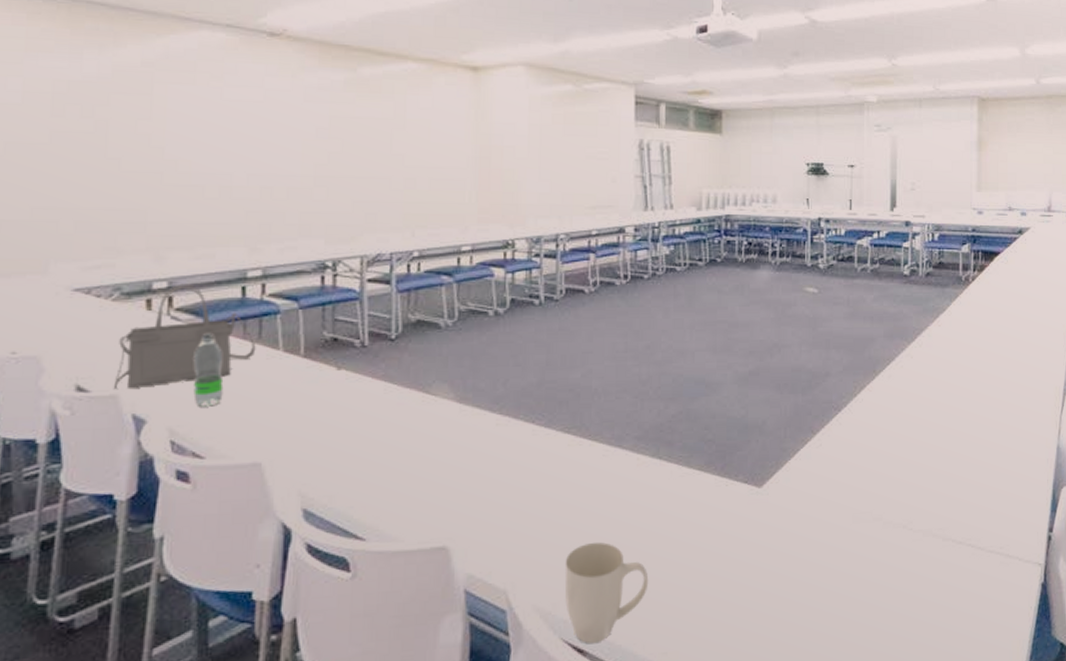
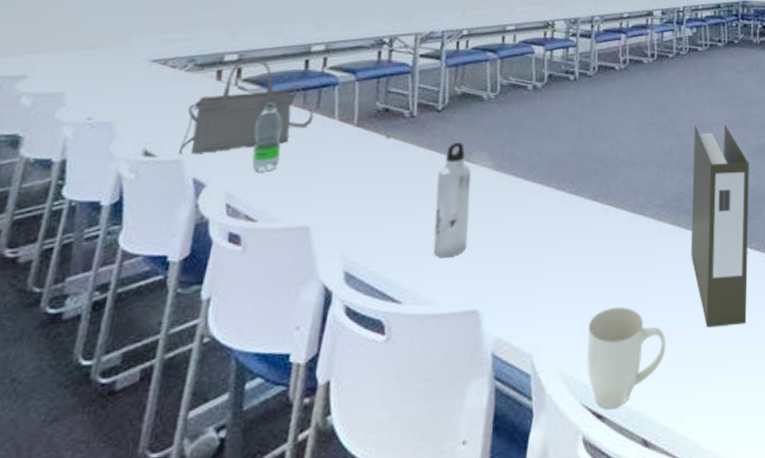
water bottle: none [394,373,432,494] -> present [433,143,471,258]
binder: none [672,350,735,561] -> present [691,124,749,327]

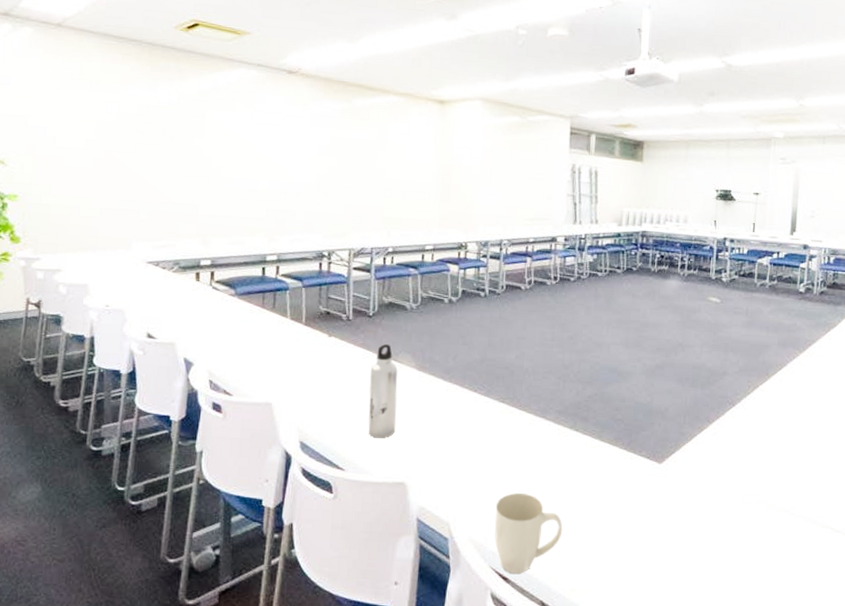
handbag: present [178,56,314,153] -> none [172,262,271,339]
bottle: present [252,103,283,172] -> none [226,302,248,357]
binder: present [691,124,749,327] -> none [586,344,643,520]

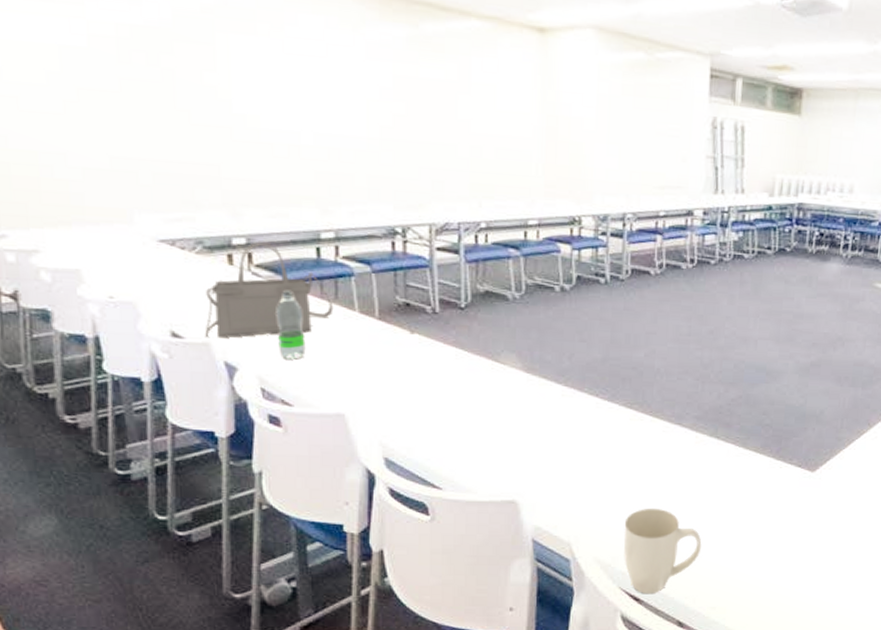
handbag: none [172,262,271,339] -> present [205,241,334,338]
bottle: none [226,302,248,357] -> present [276,291,306,360]
water bottle: present [368,344,398,438] -> none [466,342,502,452]

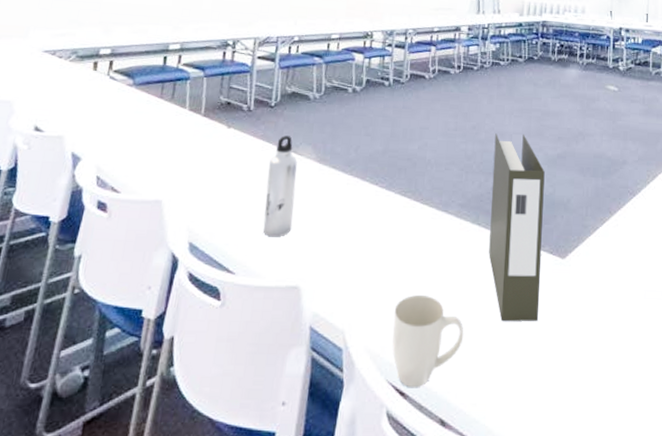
handbag: present [205,241,334,338] -> none [61,51,170,131]
bottle: present [276,291,306,360] -> none [118,92,144,151]
water bottle: none [466,342,502,452] -> present [263,136,297,237]
binder: none [729,339,795,533] -> present [489,133,545,322]

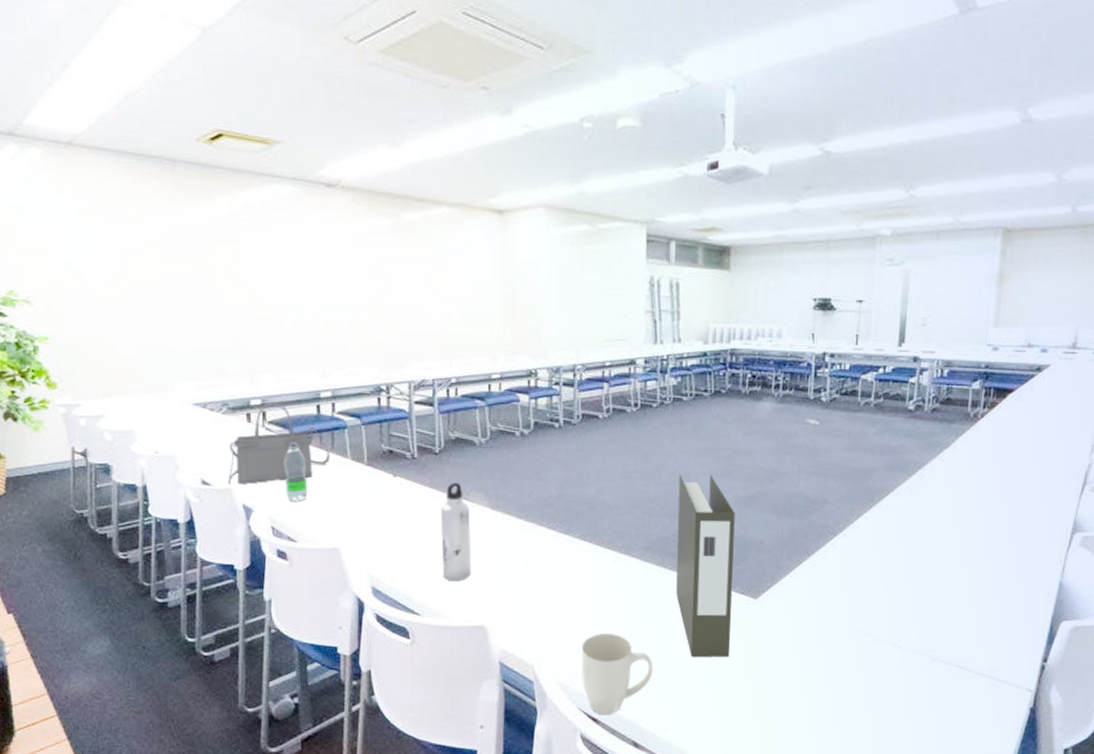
handbag: none [61,51,170,131] -> present [228,401,330,484]
bottle: none [118,92,144,151] -> present [284,443,308,502]

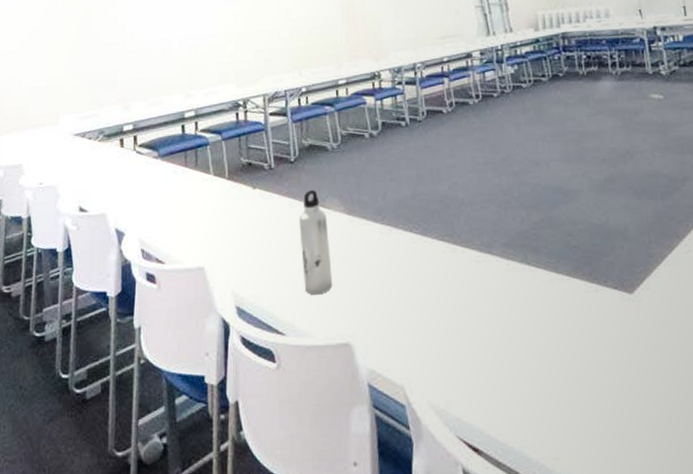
handbag: present [228,401,330,484] -> none [102,125,195,209]
bottle: present [284,443,308,502] -> none [153,163,174,222]
mug: present [581,634,653,715] -> none [452,344,533,444]
binder: present [676,474,735,657] -> none [529,160,613,366]

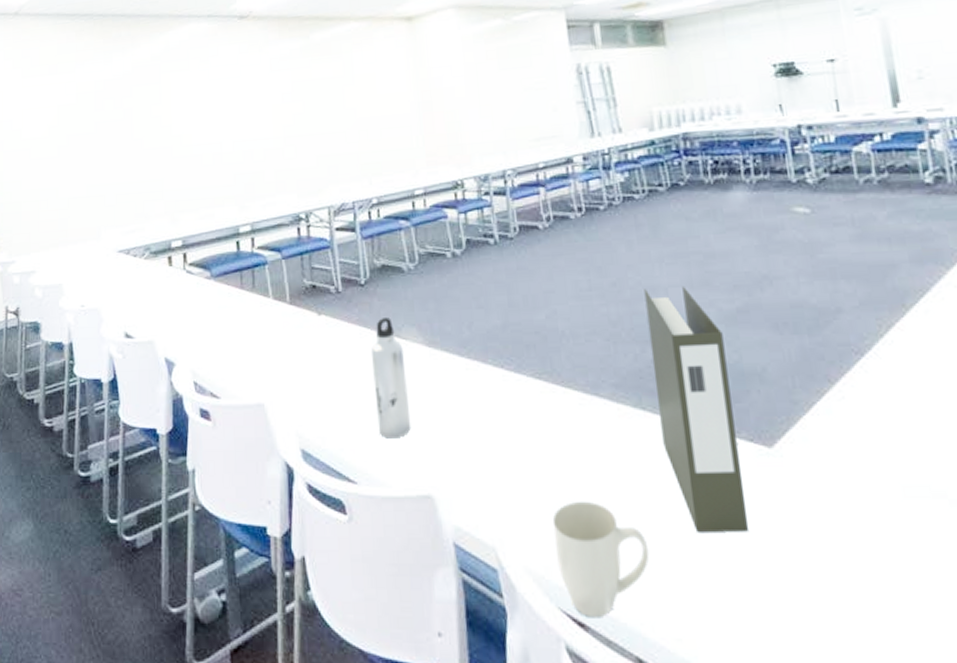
mug: none [452,344,533,444] -> present [552,502,650,618]
binder: none [529,160,613,366] -> present [644,286,748,532]

